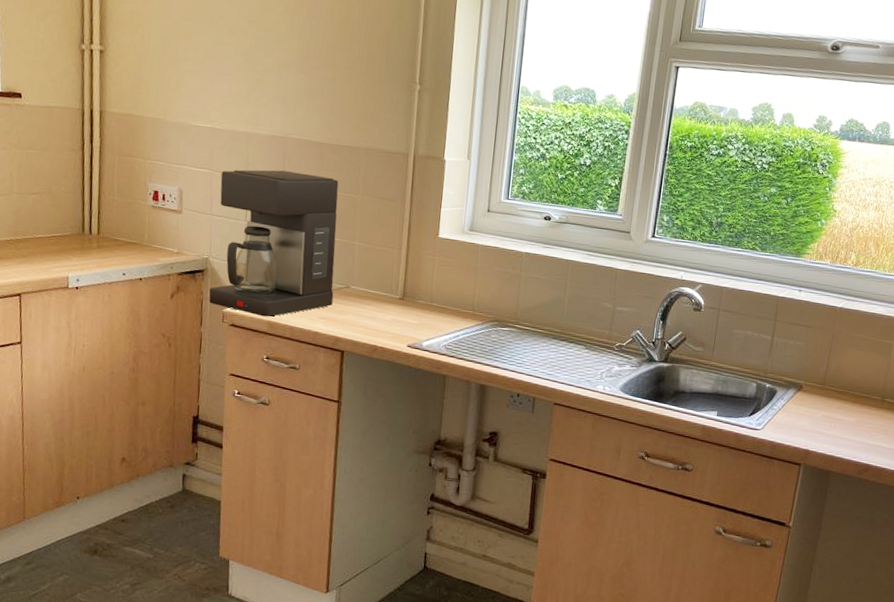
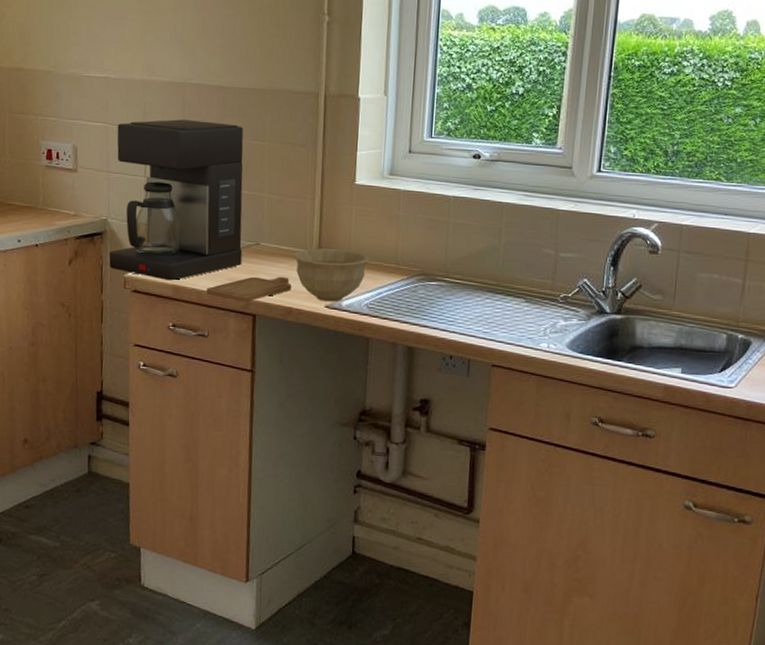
chopping board: none [299,316,378,339] -> present [206,276,292,302]
bowl: none [379,293,450,342] -> present [292,248,370,302]

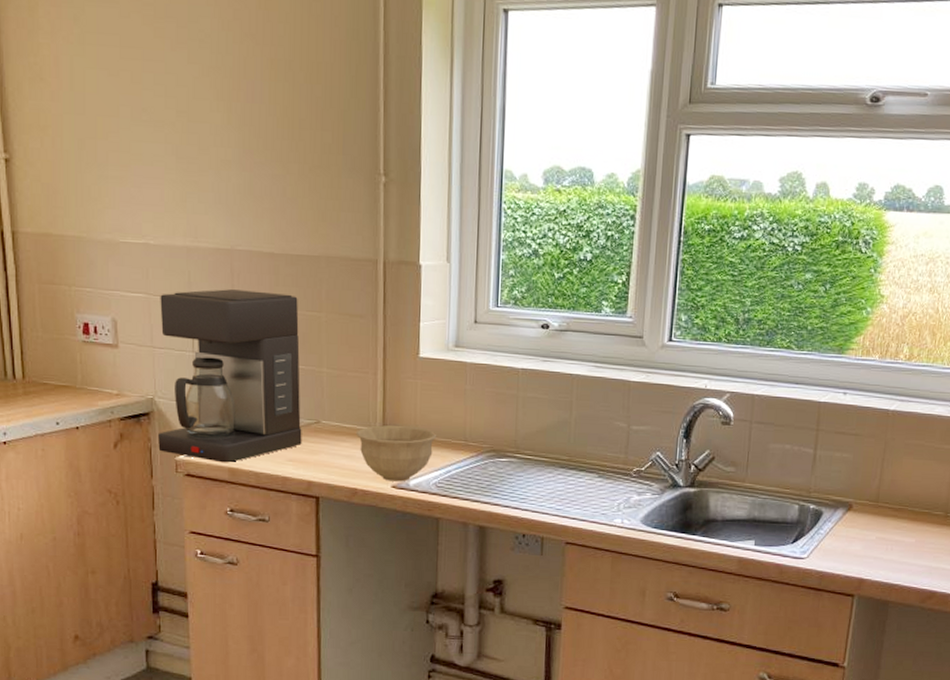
chopping board: present [206,276,292,302] -> none [265,456,356,484]

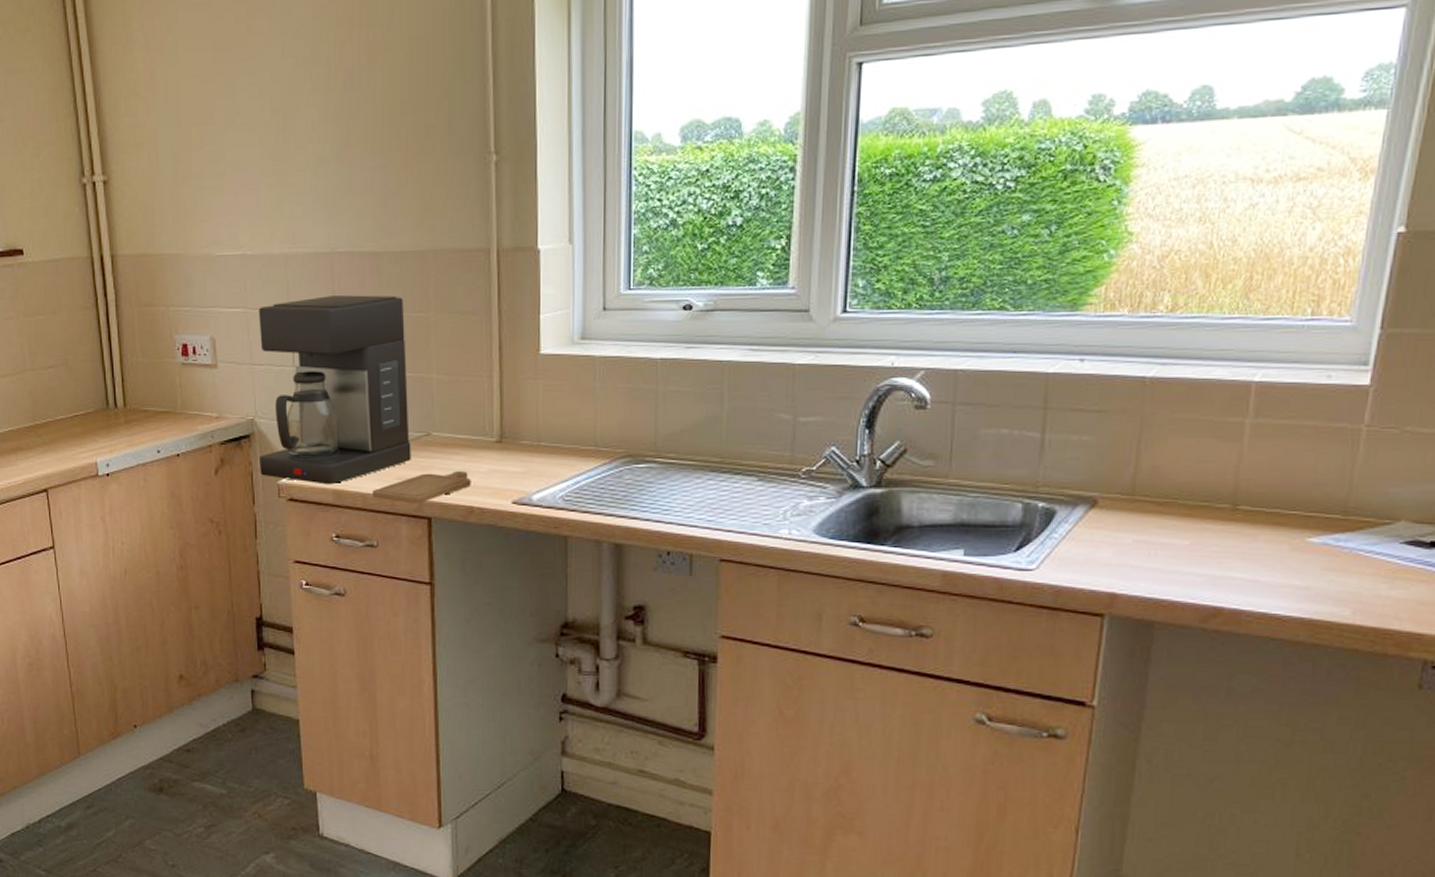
chopping board: none [265,456,356,484] -> present [372,471,471,504]
bowl: present [355,425,437,482] -> none [470,432,563,497]

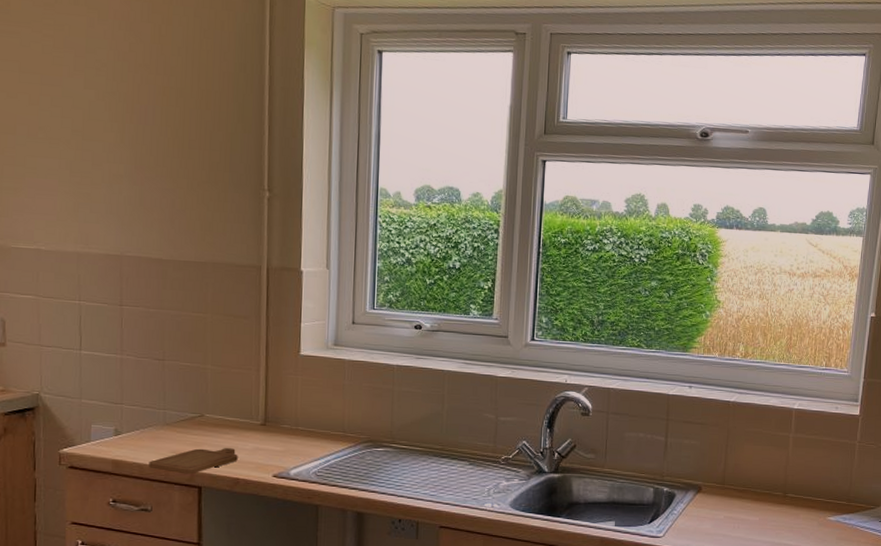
coffee maker: present [258,295,411,485] -> none [42,292,186,455]

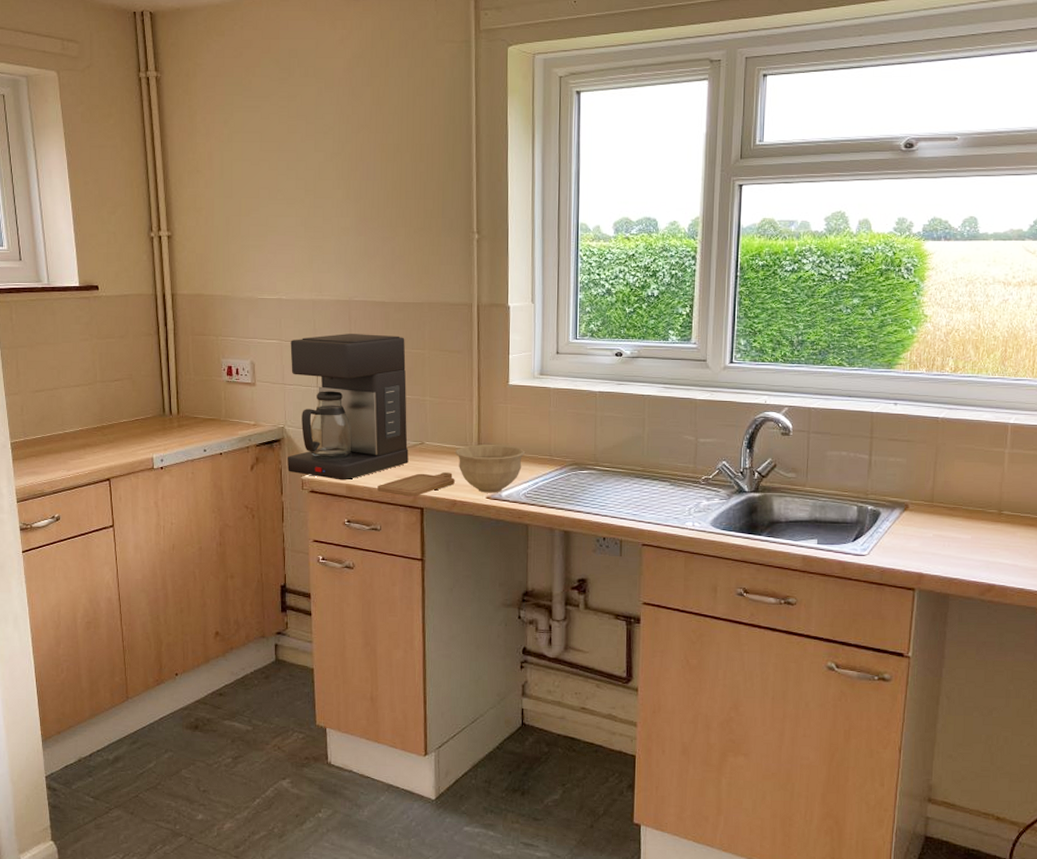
coffee maker: none [42,292,186,455] -> present [287,334,409,480]
bowl: none [238,418,317,471] -> present [454,444,526,493]

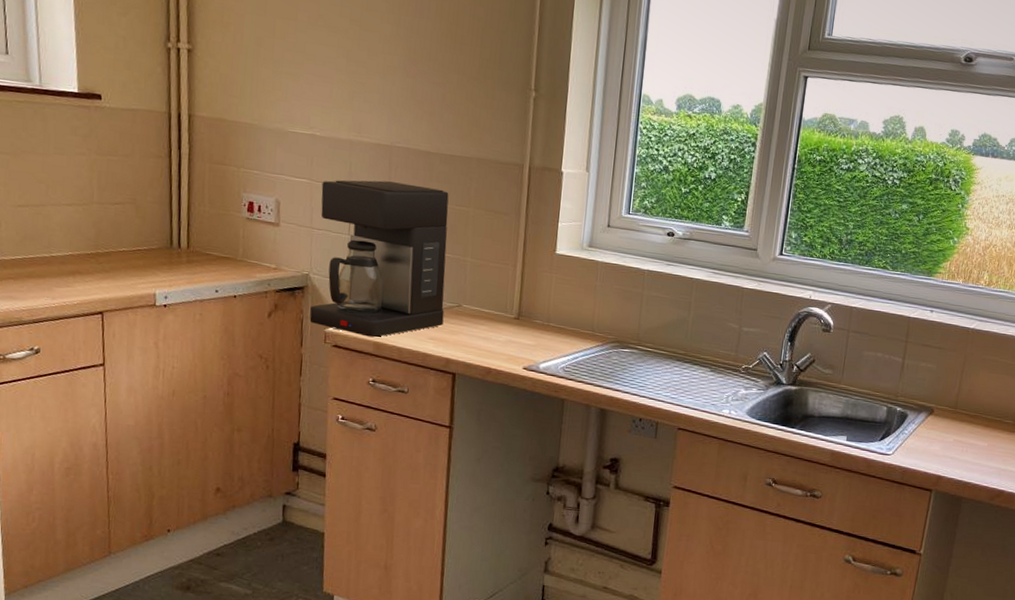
chopping board: present [377,472,455,497] -> none [407,337,492,361]
bowl: present [454,444,526,493] -> none [493,312,568,365]

